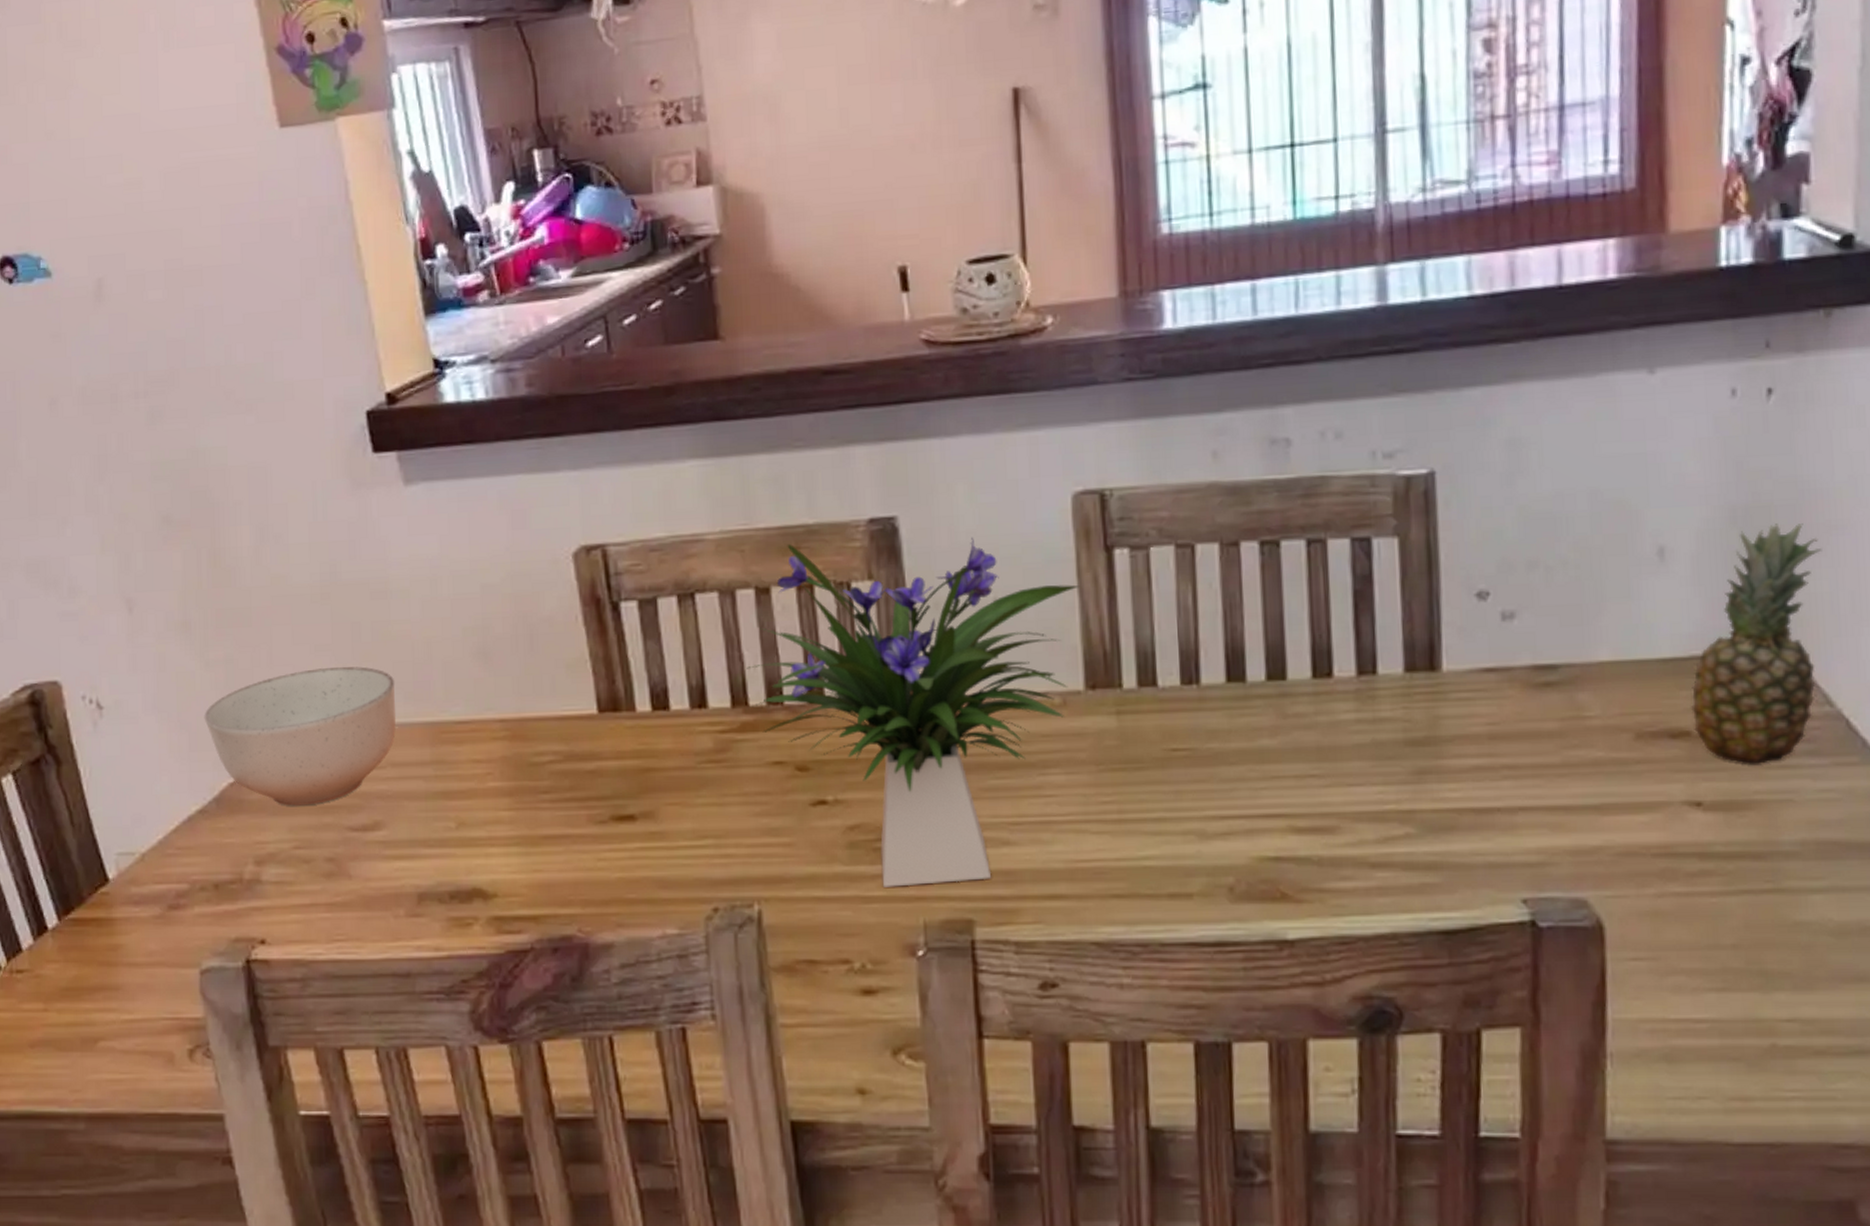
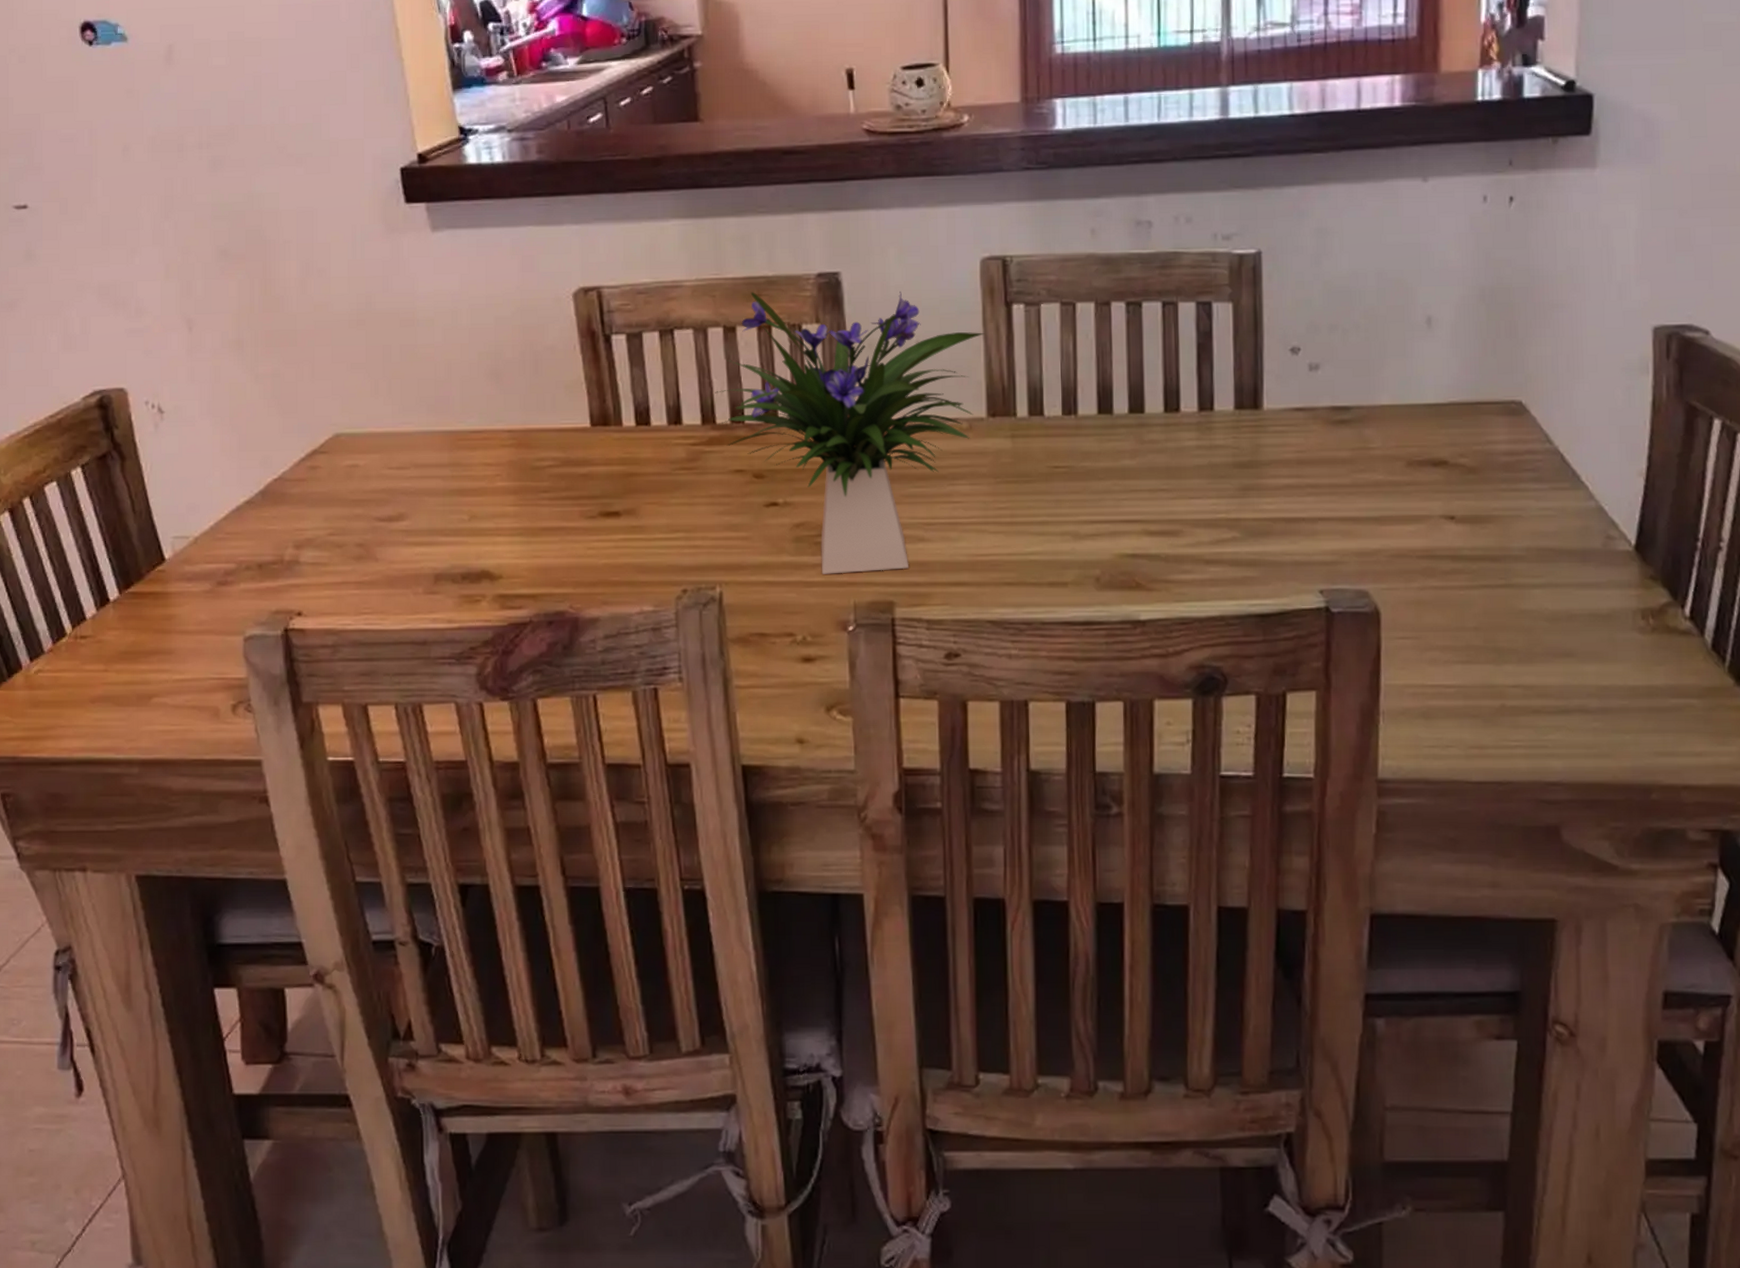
bowl: present [204,666,396,806] -> none [253,382,420,499]
fruit: present [1690,523,1822,764] -> none [1447,301,1547,487]

